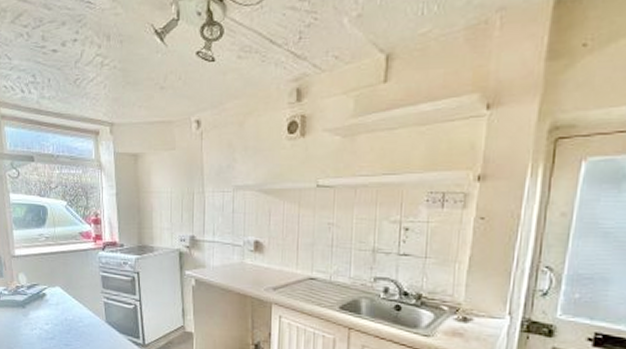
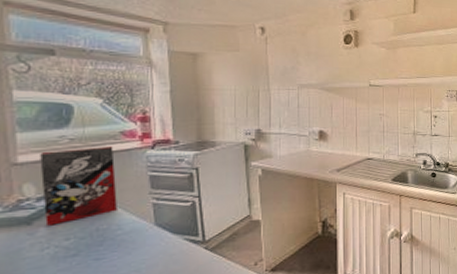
cereal box: none [28,245,79,311] -> present [40,146,117,226]

